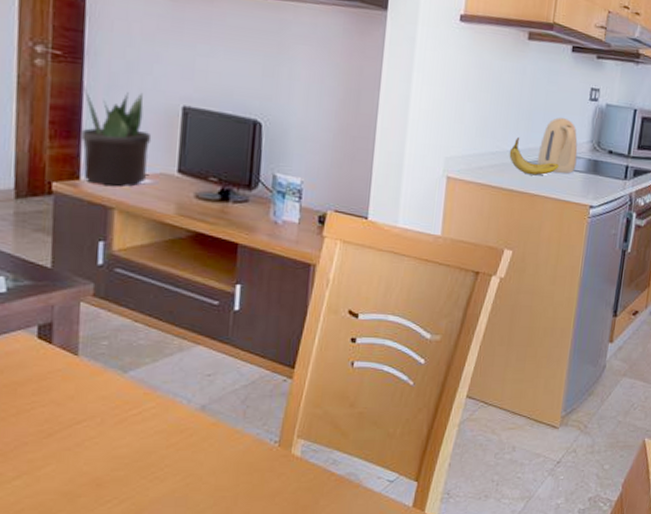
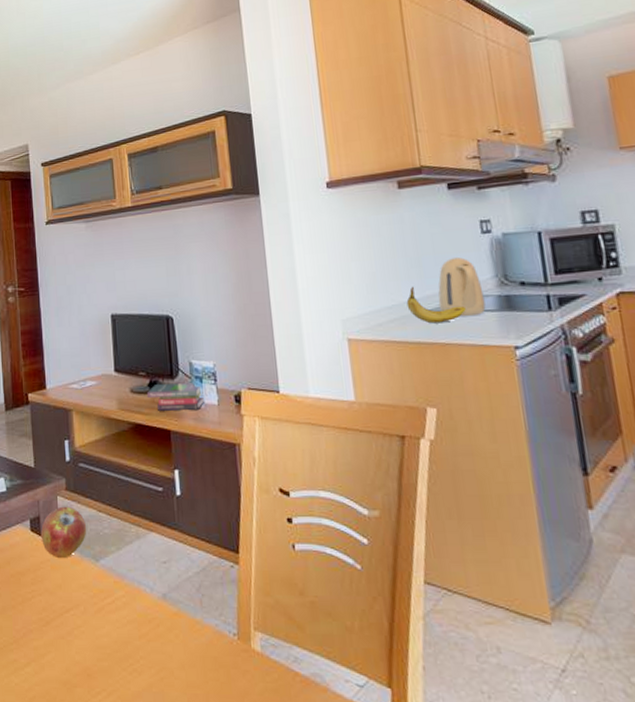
fruit: none [52,313,117,369] -> present [41,506,87,559]
planter: present [80,87,152,187] -> none [41,309,92,392]
books: none [215,193,284,225] -> present [146,383,204,411]

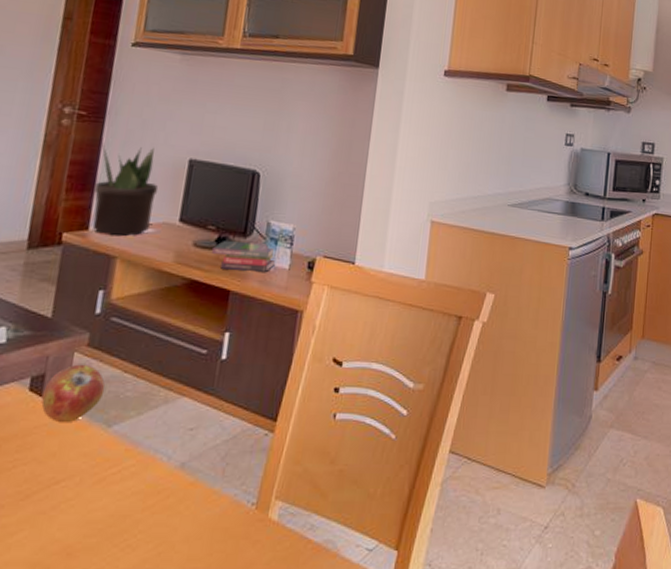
planter: none [41,309,92,392] -> present [92,144,159,237]
fruit: present [406,286,466,324] -> none [490,181,538,219]
kettle: present [438,257,486,317] -> none [516,162,556,217]

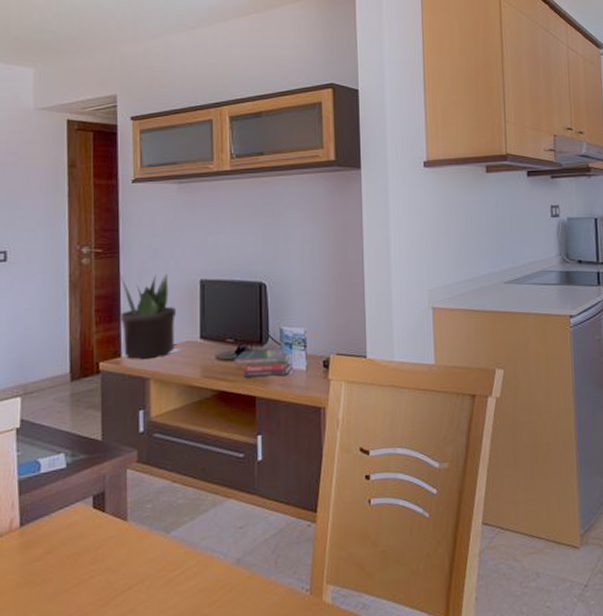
fruit: present [41,364,105,423] -> none [106,479,159,535]

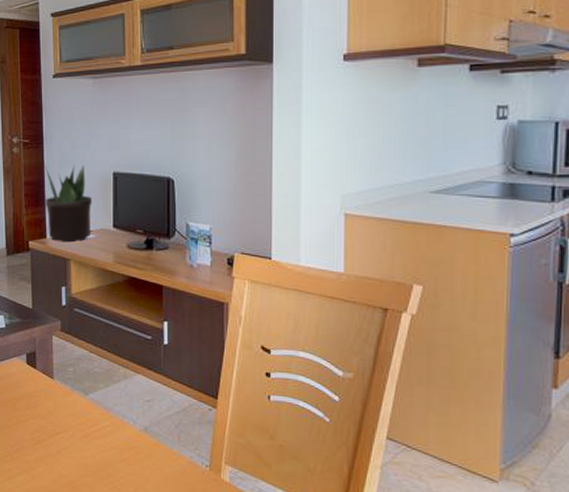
books: present [233,349,292,378] -> none [142,242,198,269]

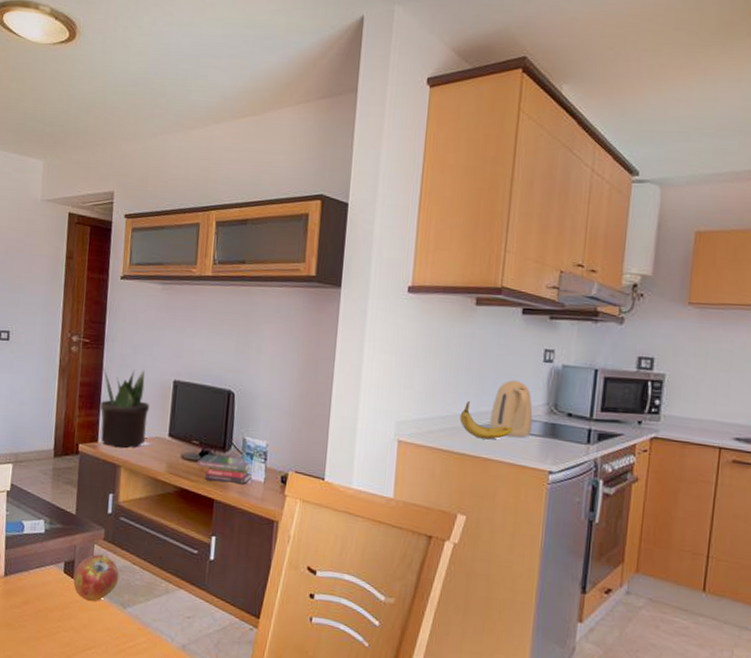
fruit: none [36,345,79,390] -> present [73,554,119,602]
books: none [142,242,198,269] -> present [196,454,252,484]
fruit: none [408,167,467,206] -> present [459,400,513,440]
kettle: none [441,142,488,202] -> present [489,380,533,438]

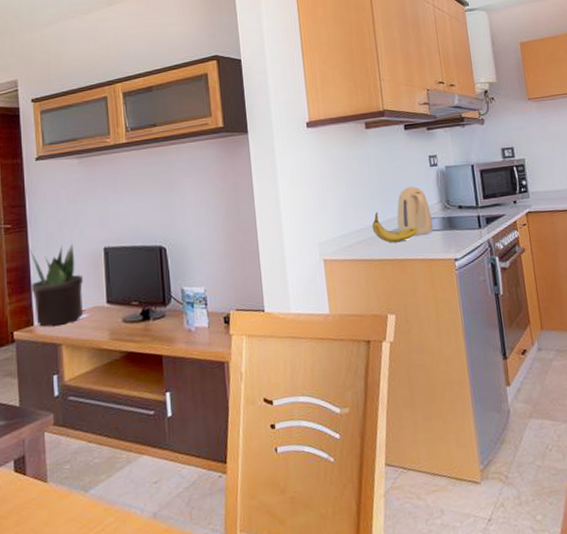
fruit: present [73,554,119,602] -> none [26,441,76,496]
books: present [196,454,252,484] -> none [139,308,195,338]

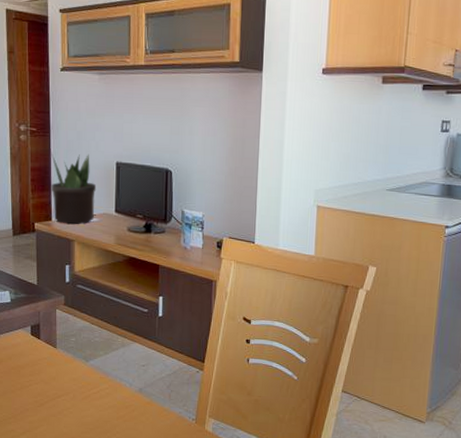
fruit: present [372,211,418,243] -> none [370,168,415,201]
kettle: present [396,187,433,237] -> none [395,149,432,199]

